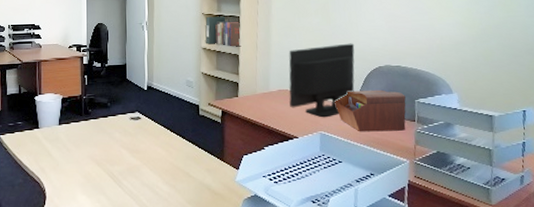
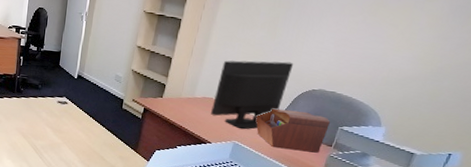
binder: present [205,17,228,45] -> none [142,16,169,44]
books: present [215,21,242,47] -> none [151,21,180,50]

